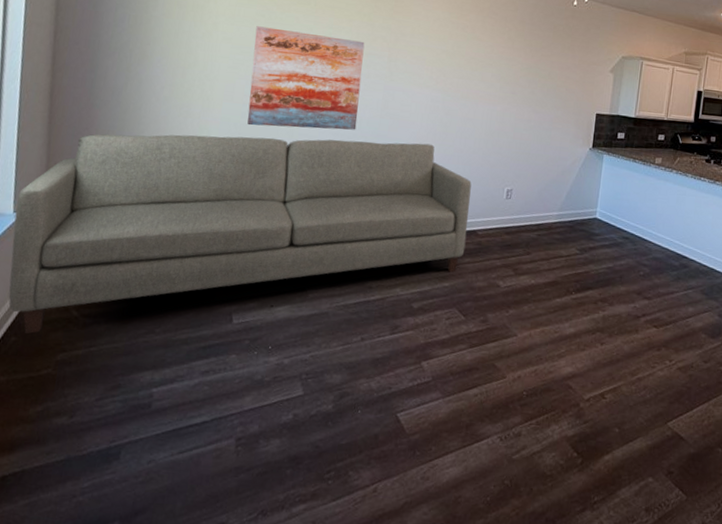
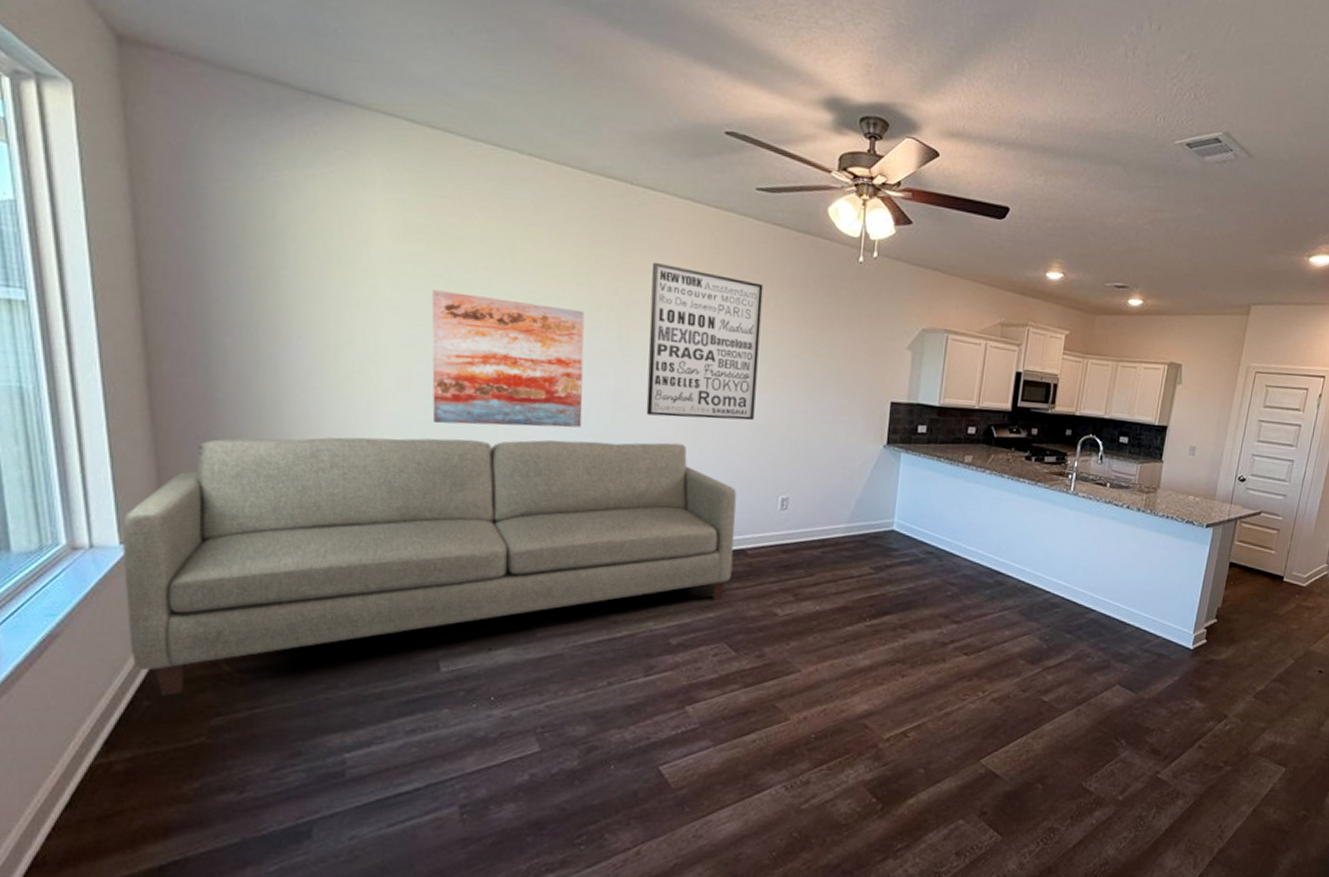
wall art: none [405,5,500,127] -> present [646,261,763,421]

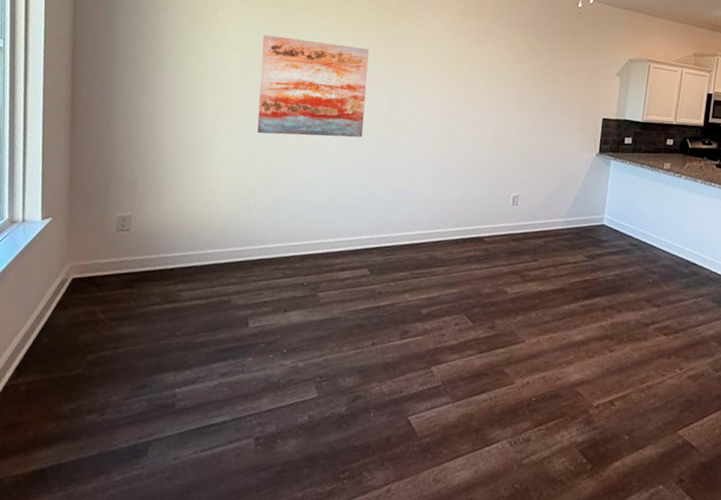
sofa: present [123,437,736,697] -> none [40,143,478,336]
wall art: present [646,261,763,421] -> none [411,11,503,133]

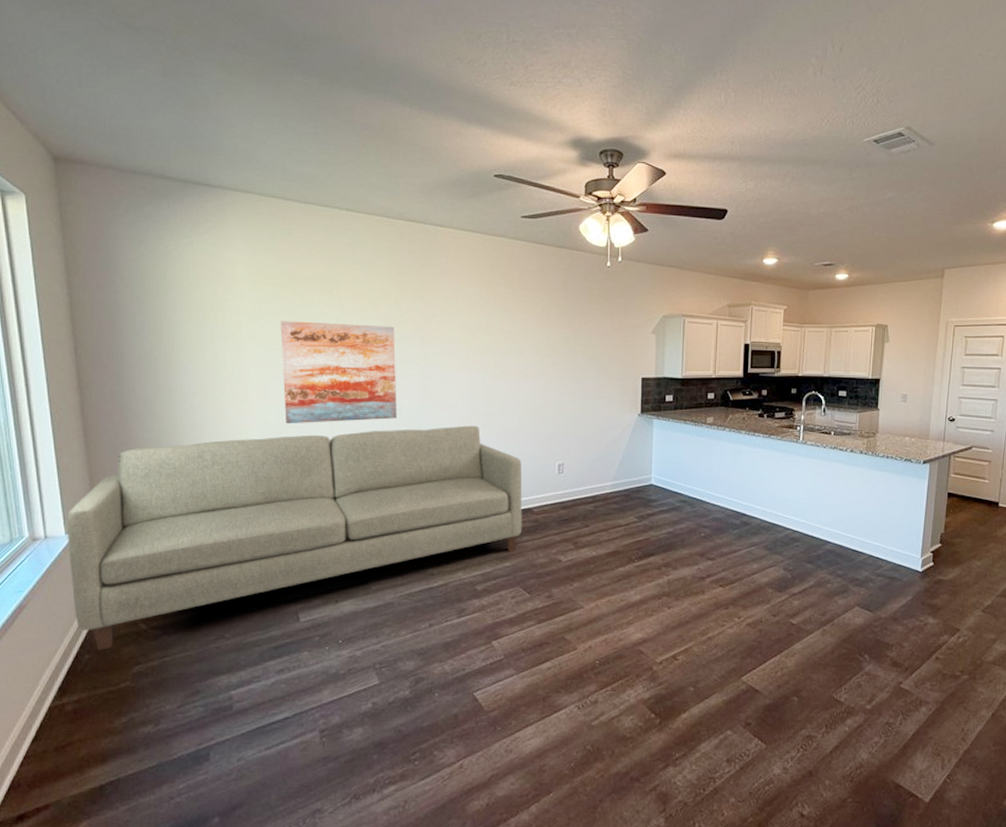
sofa: none [40,143,478,336] -> present [67,425,522,651]

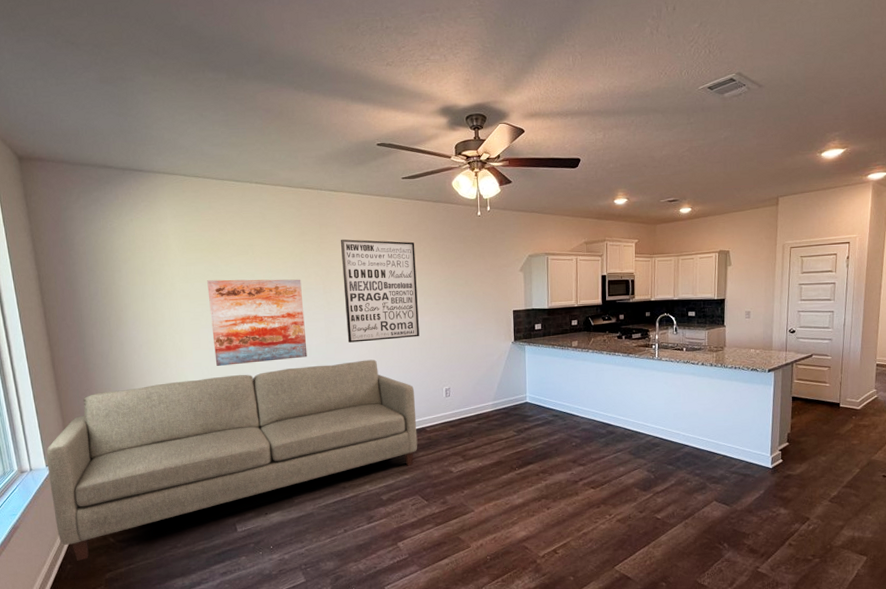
wall art: none [445,282,532,405] -> present [341,239,420,343]

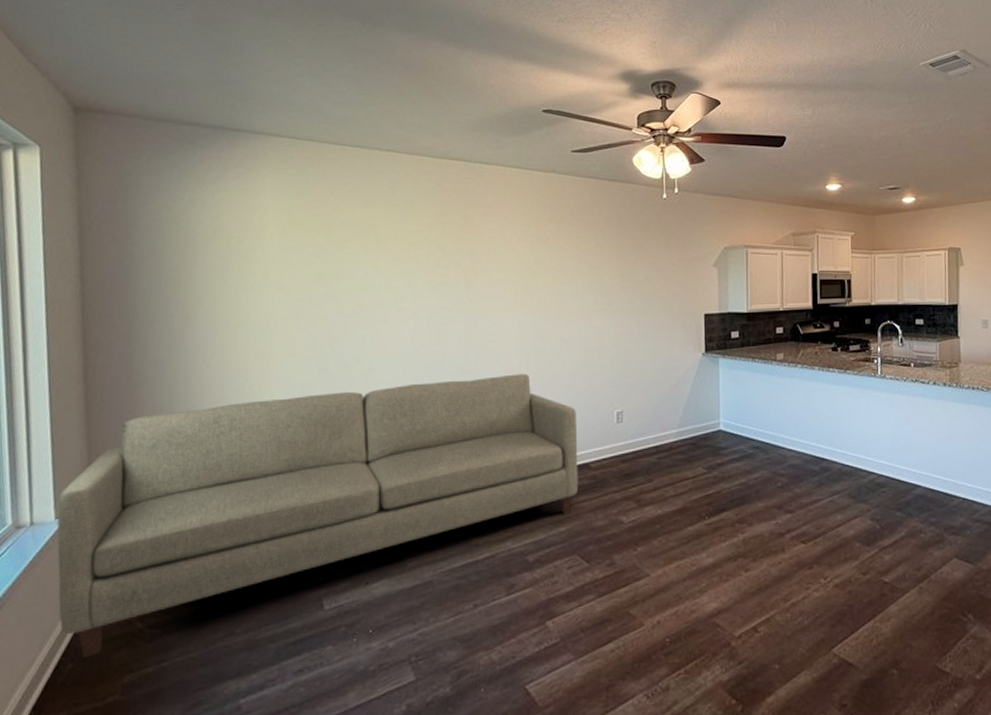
wall art: present [207,279,308,367] -> none [311,268,439,381]
wall art: present [341,239,420,343] -> none [491,221,586,352]

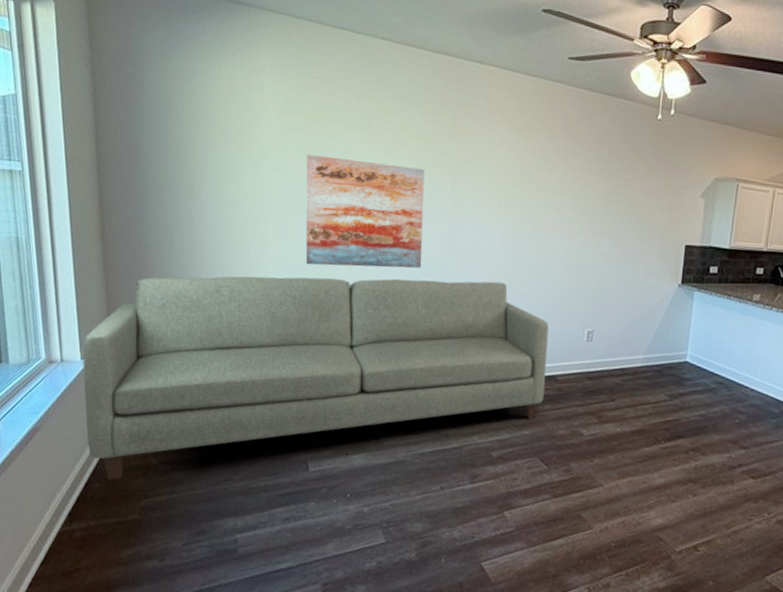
wall art: none [311,268,439,381] -> present [305,154,425,268]

